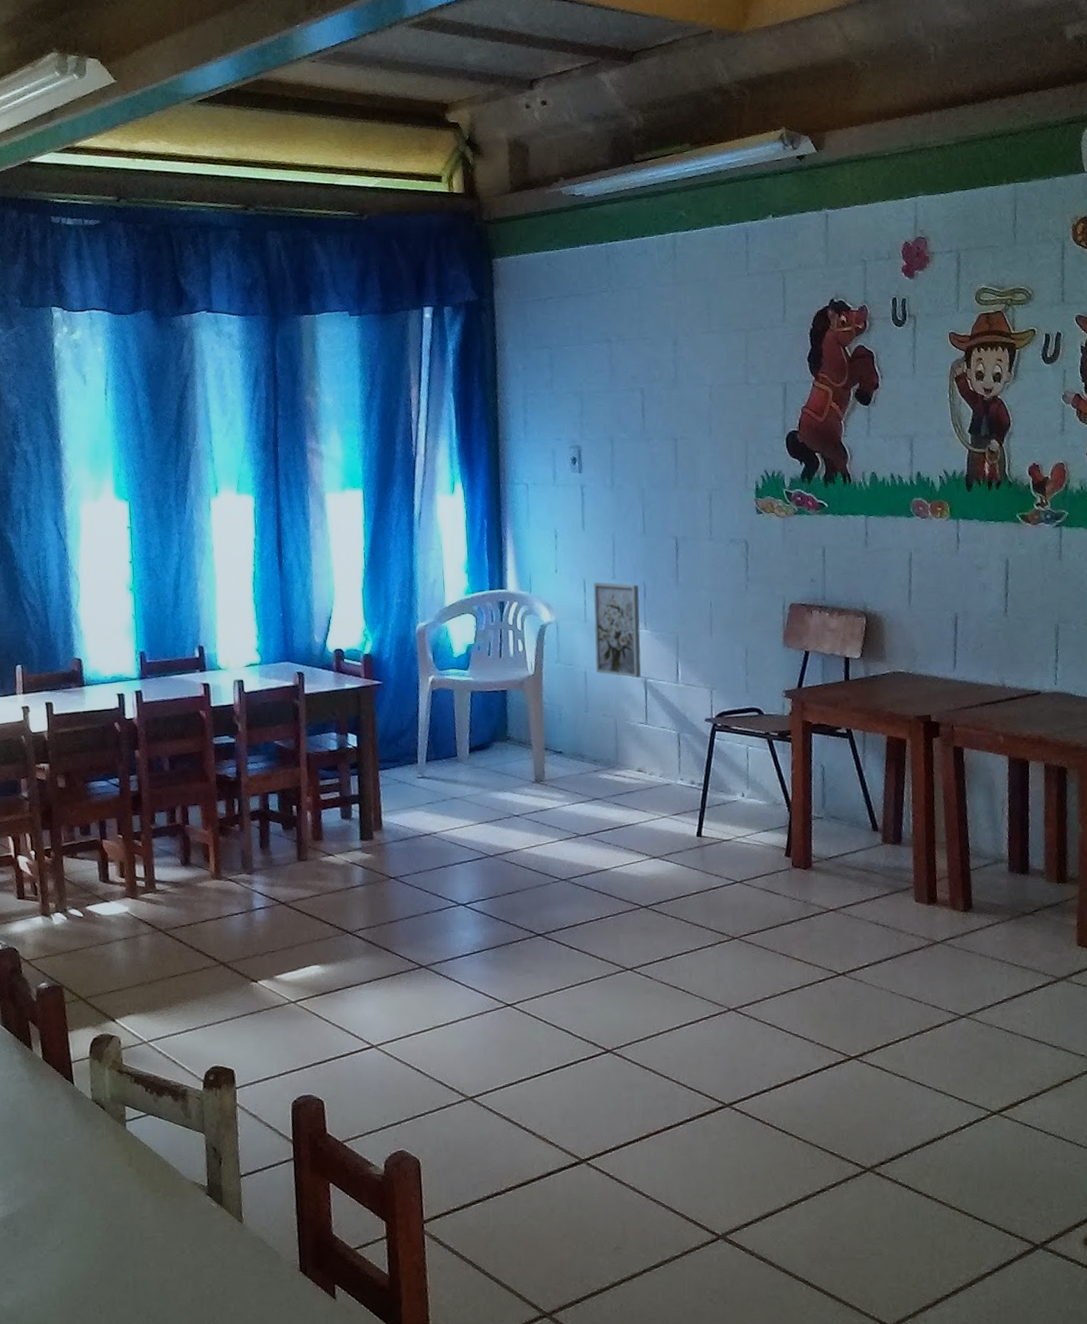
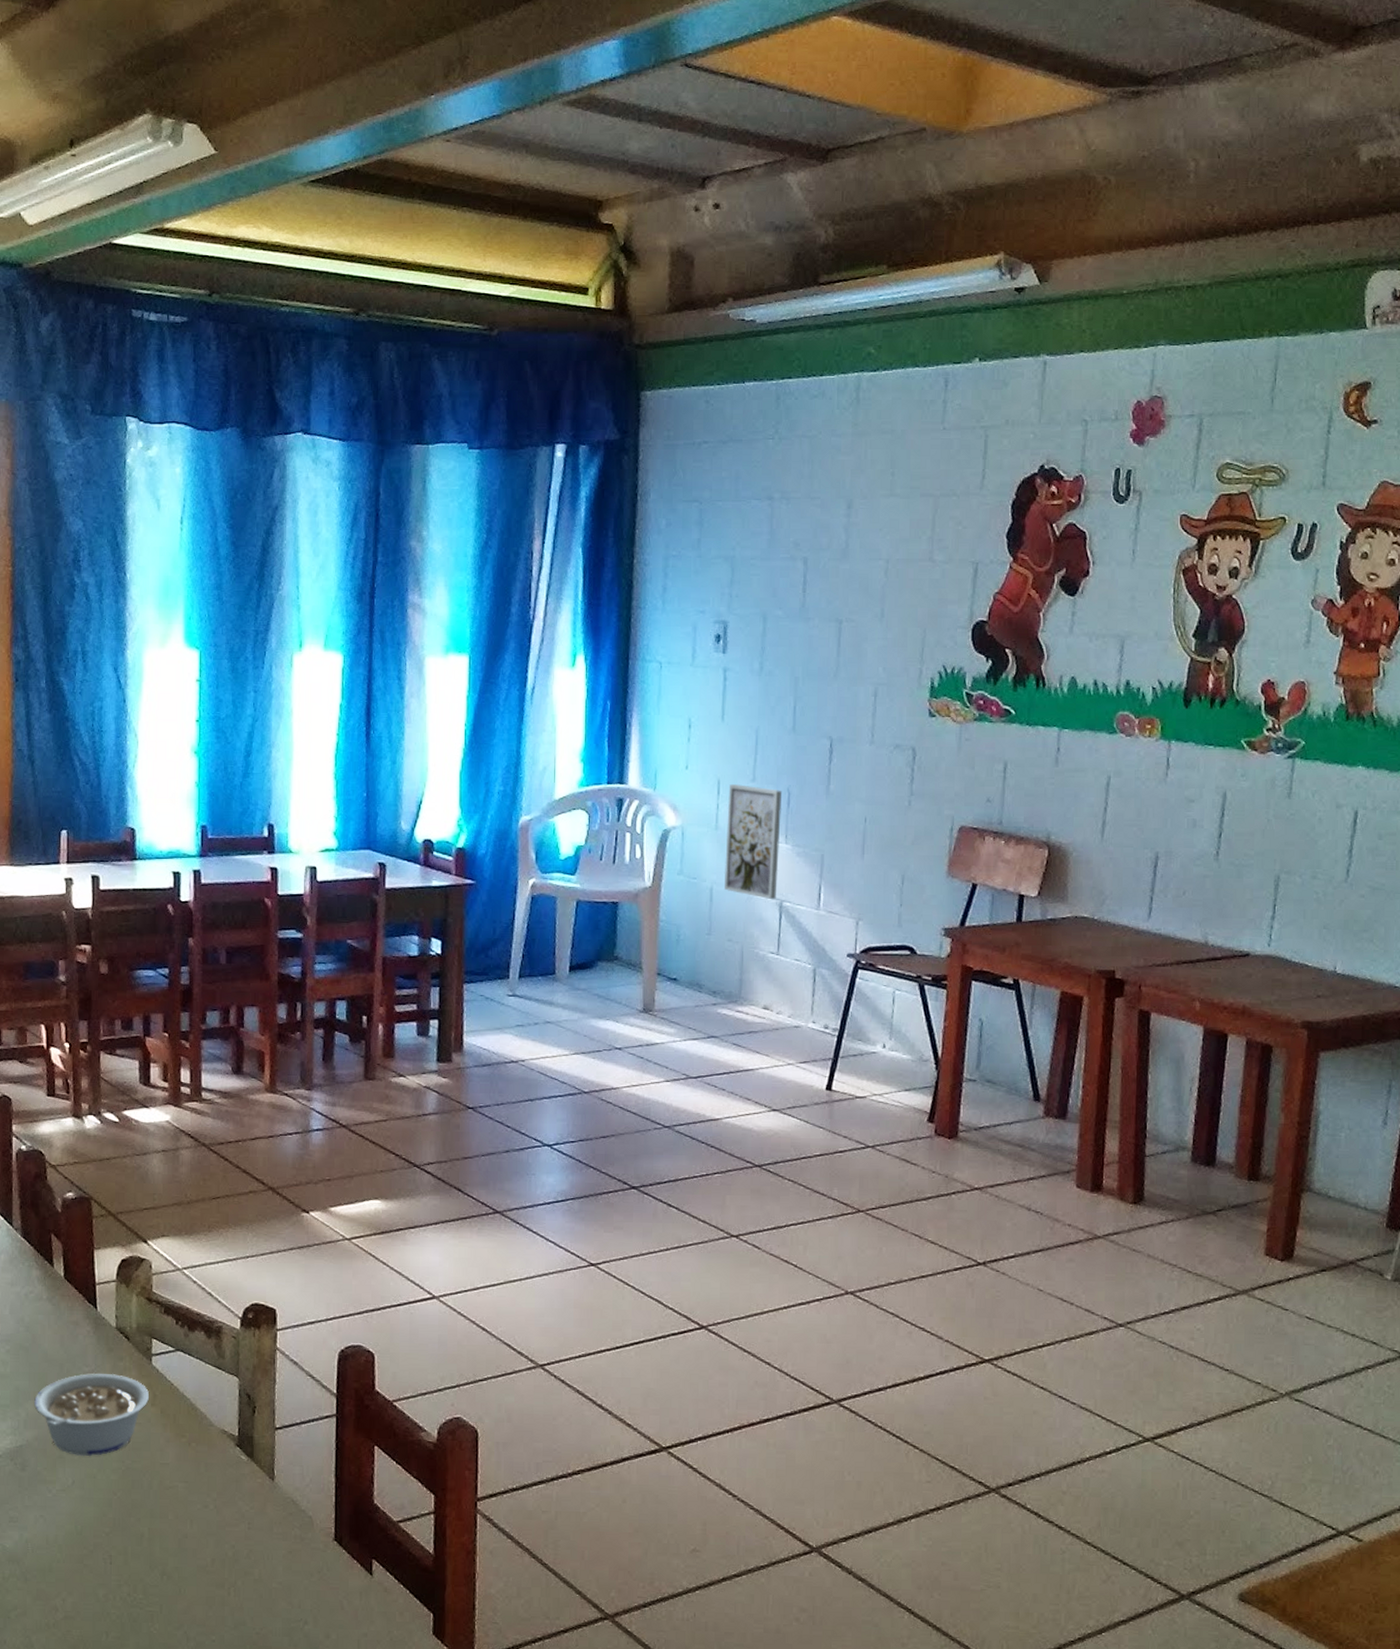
legume: none [22,1141,126,1218] -> present [34,1373,150,1457]

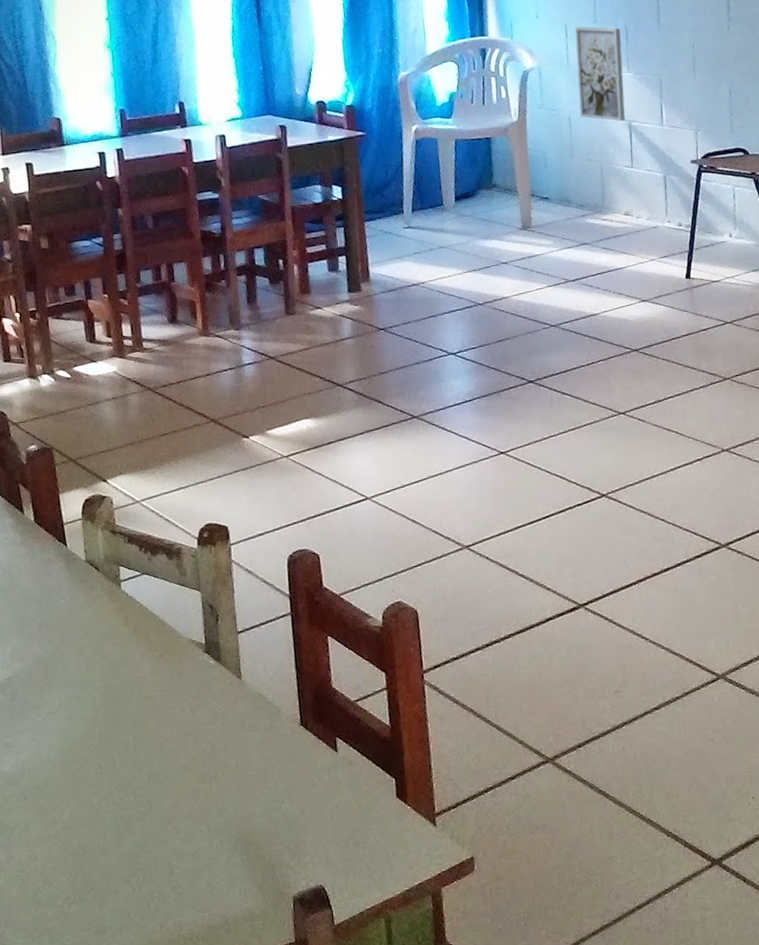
legume: present [34,1373,150,1457] -> none [17,602,123,681]

